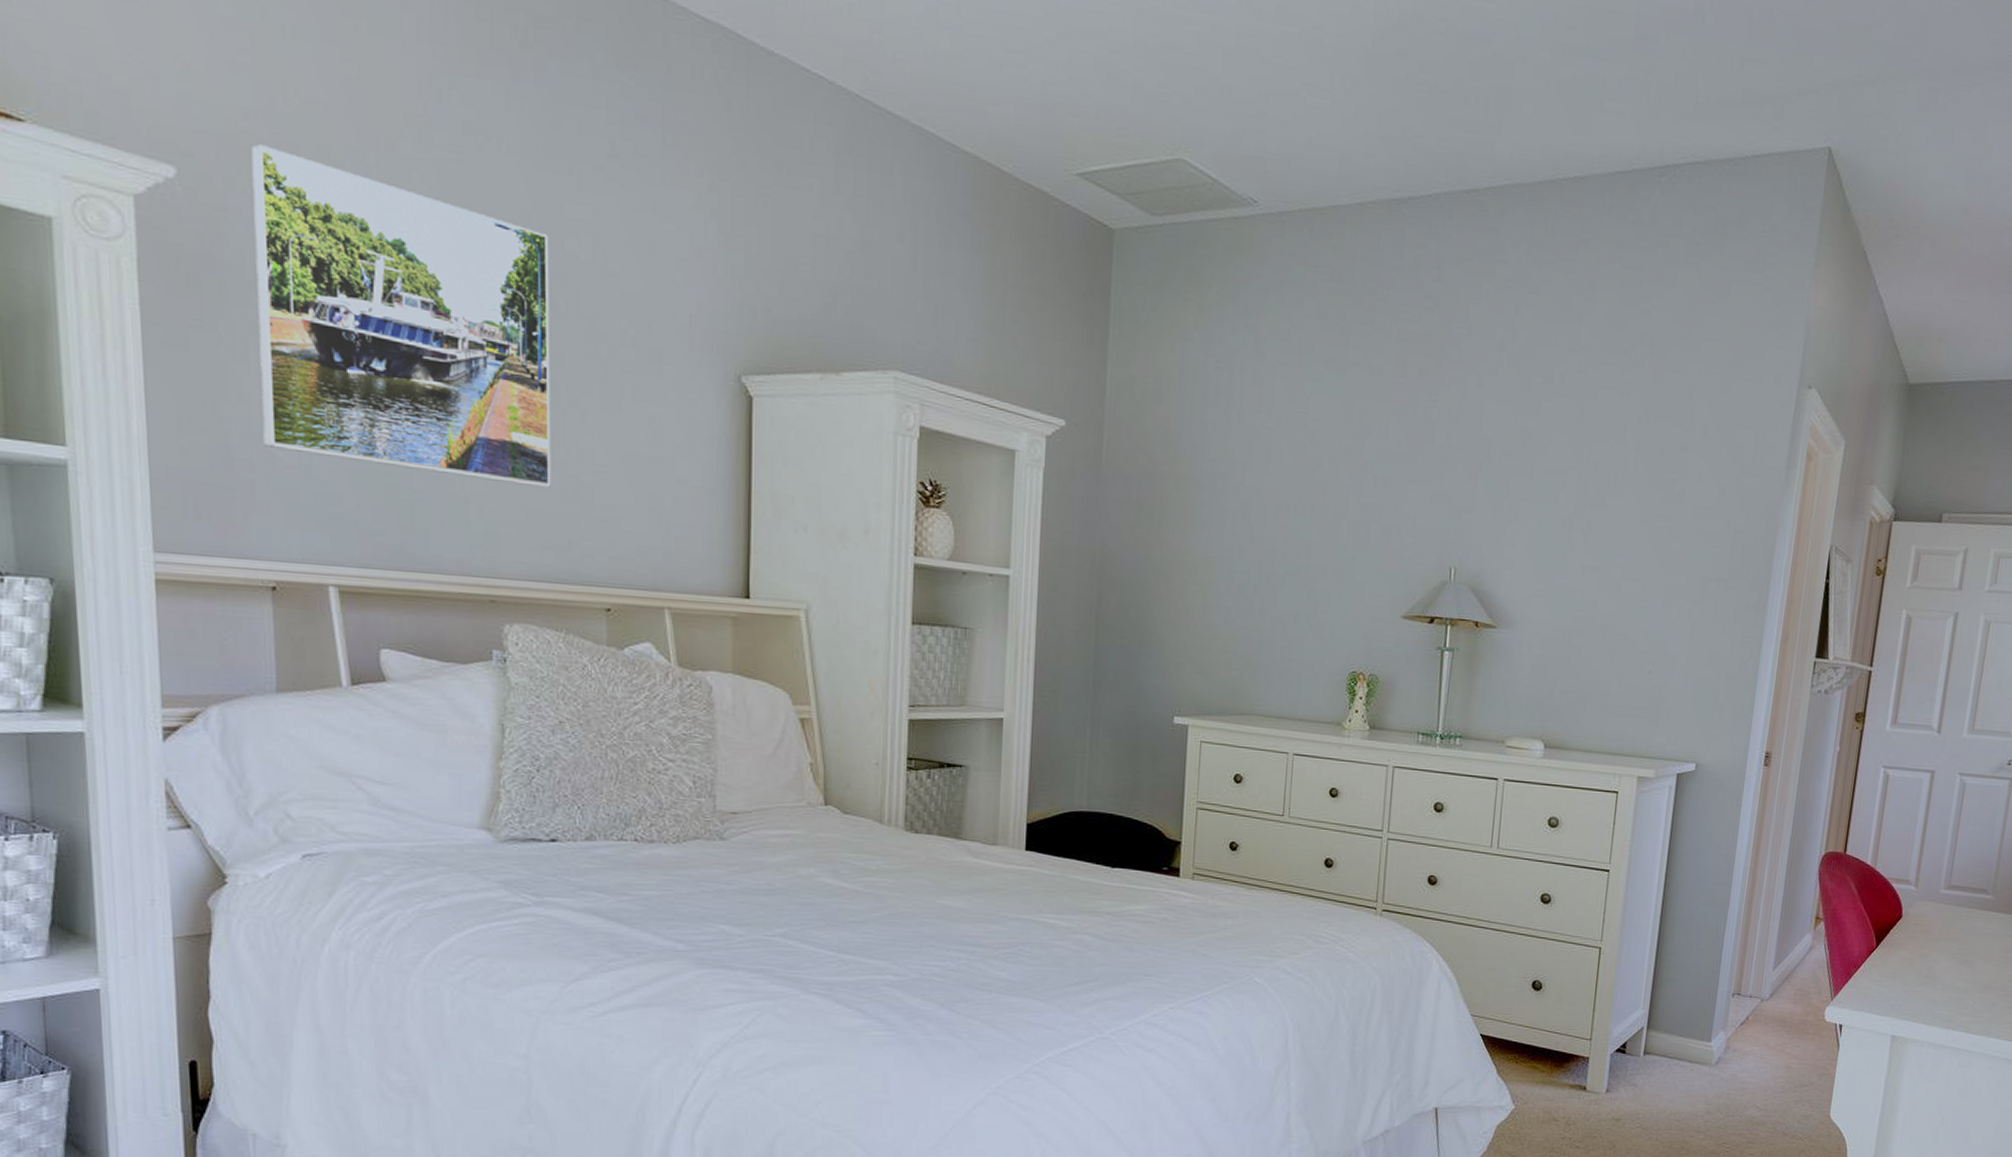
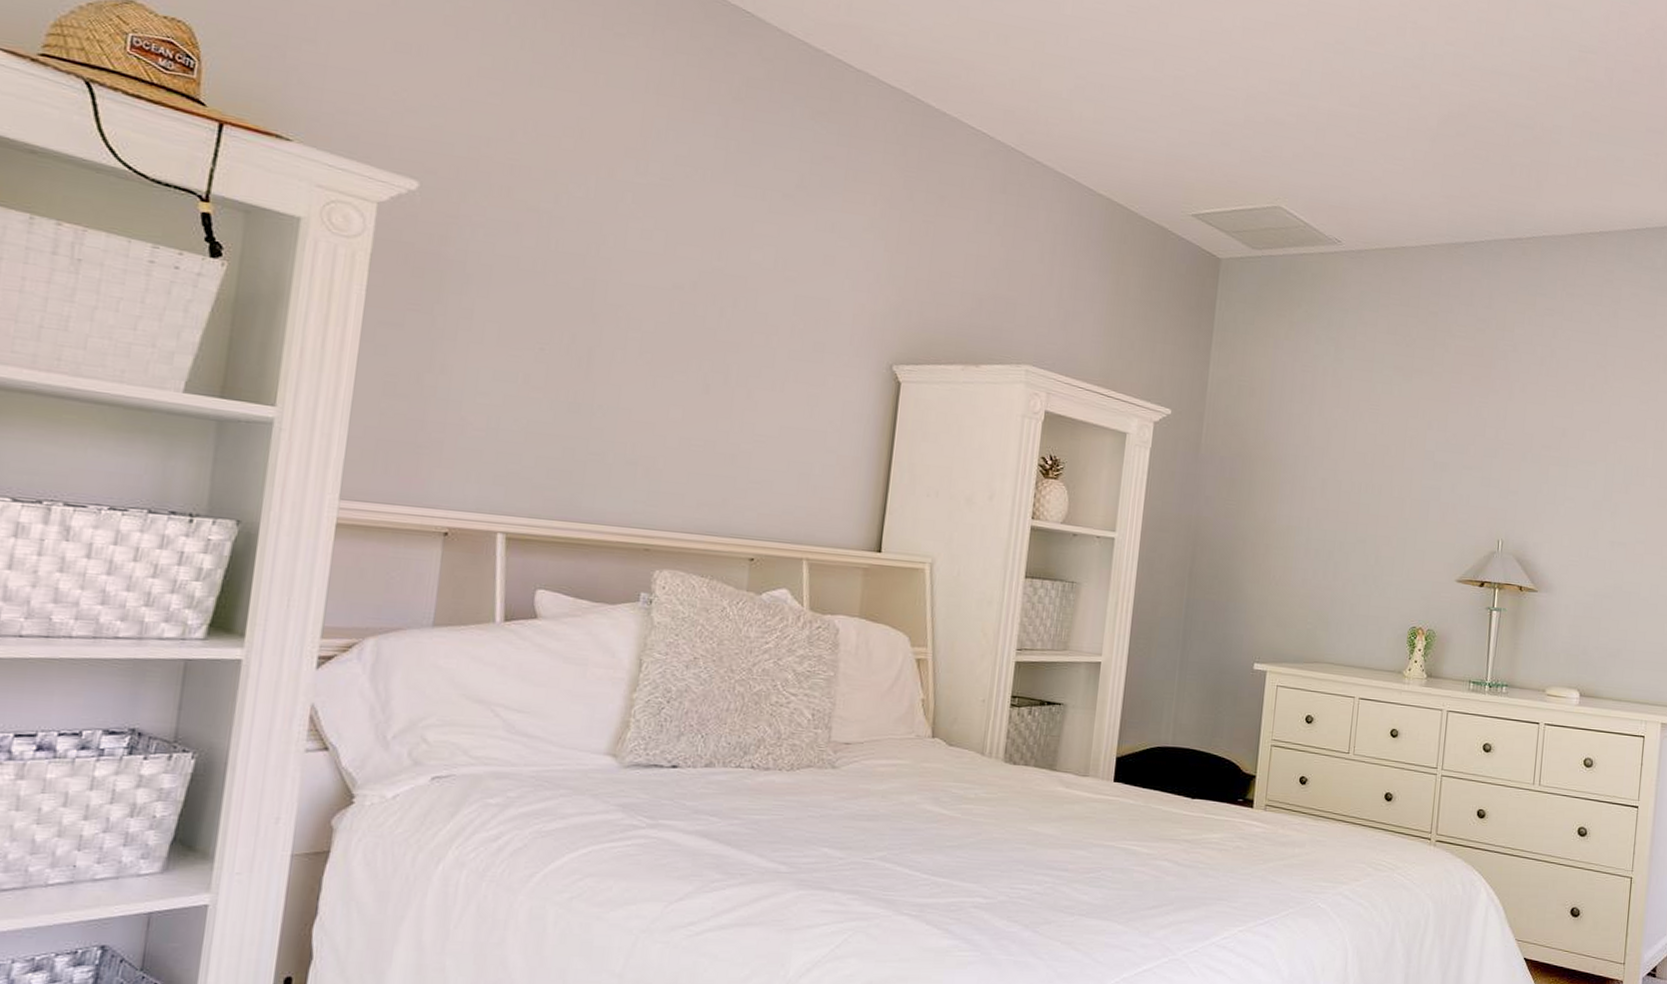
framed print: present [251,144,551,488] -> none [458,166,738,454]

